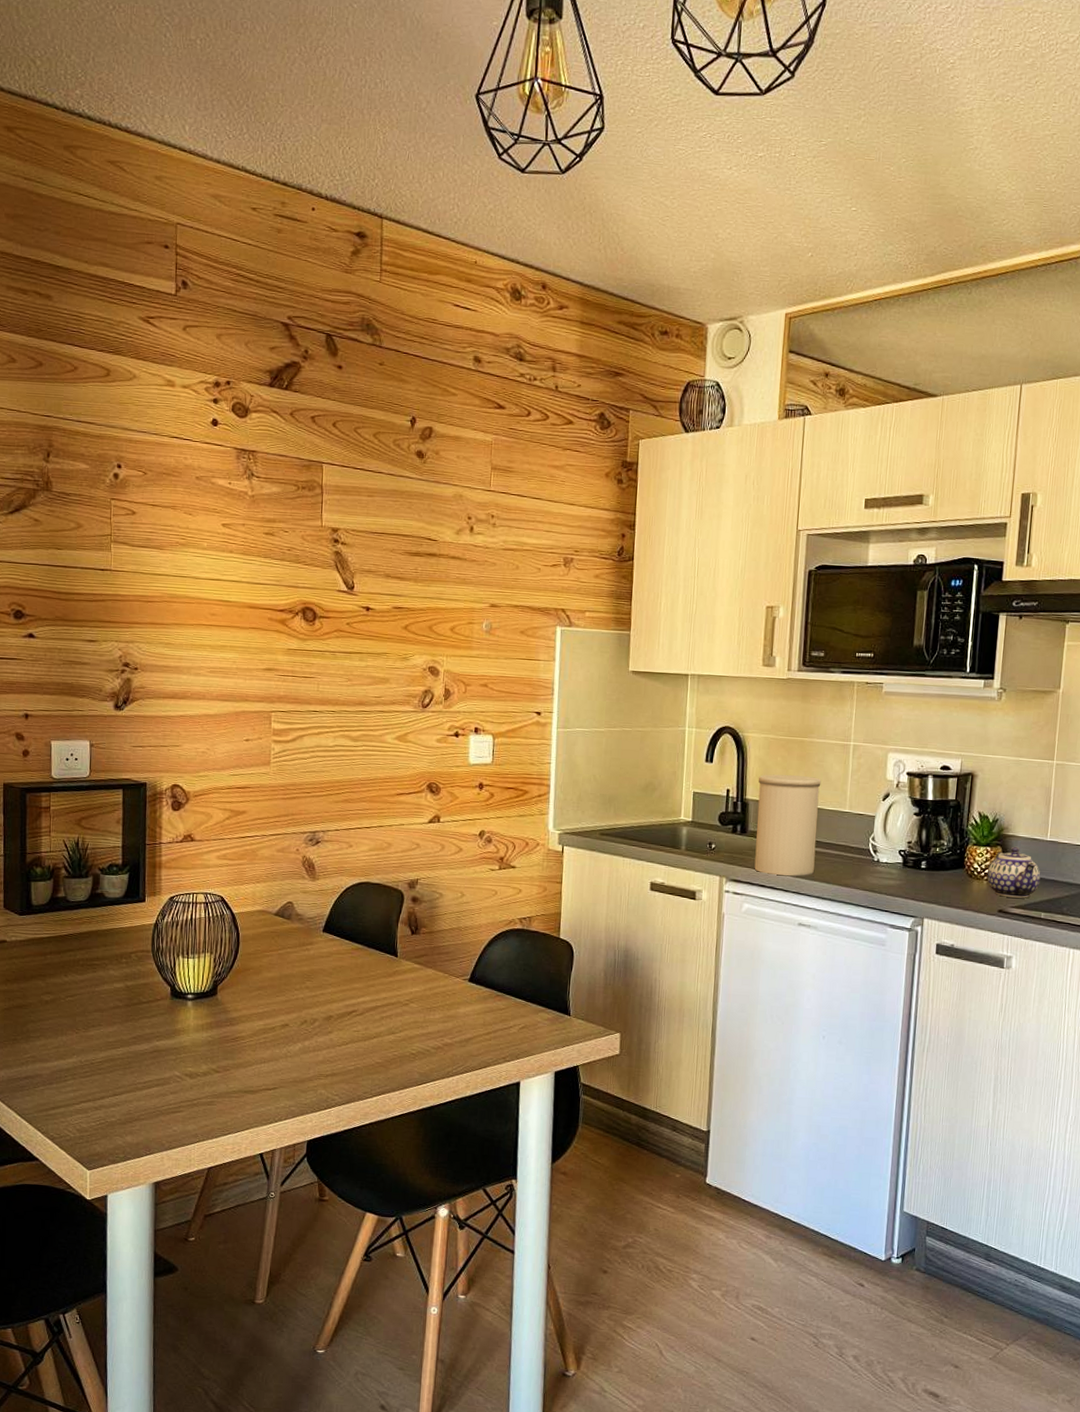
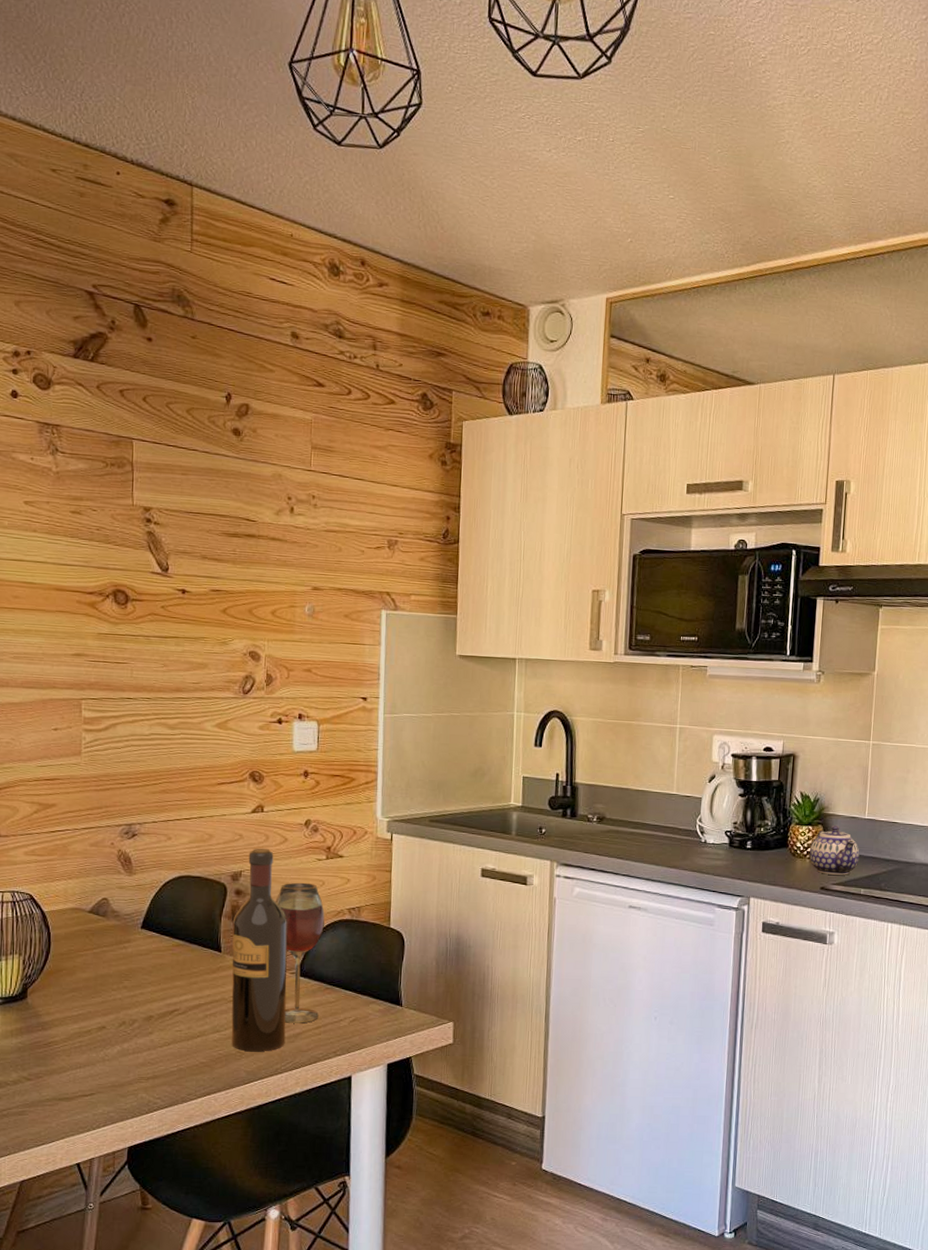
wine bottle: none [405,857,461,1055] -> present [231,848,288,1052]
wineglass: none [449,891,497,1029] -> present [275,882,325,1023]
canister: present [754,774,821,877] -> none [584,757,649,860]

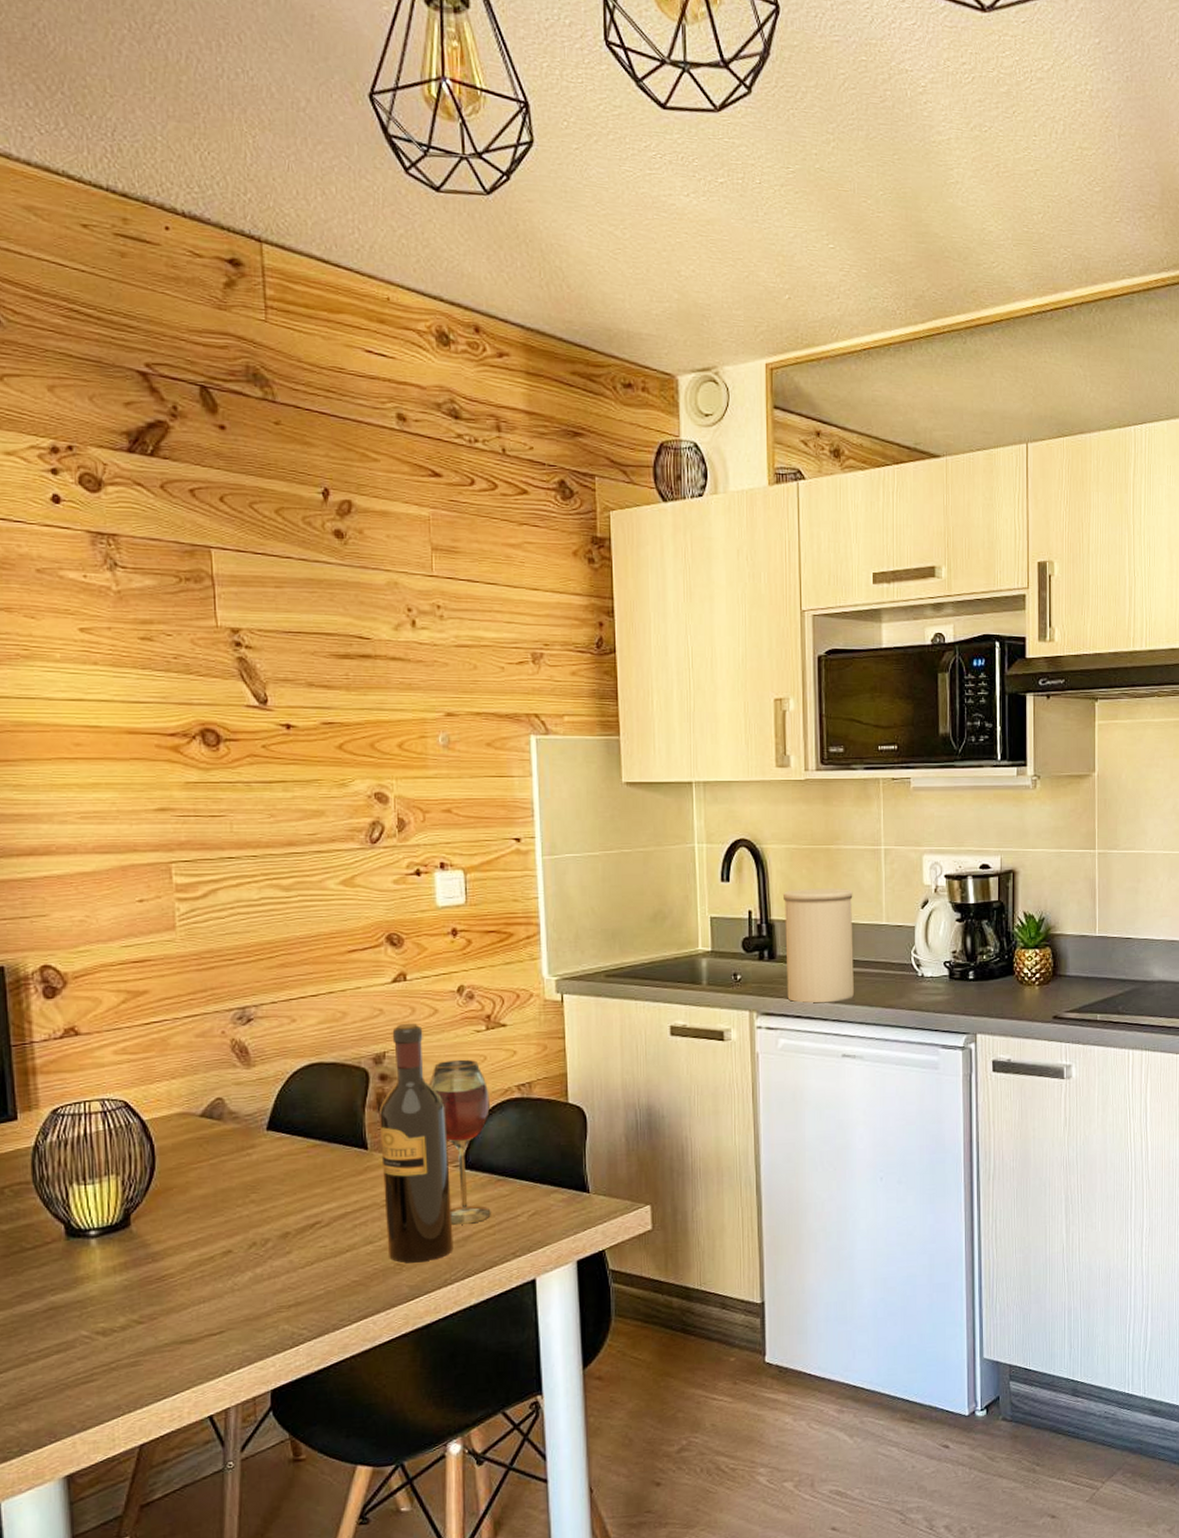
canister: none [584,757,649,860] -> present [782,887,854,1004]
teapot: present [809,825,860,875] -> none [1038,945,1093,1002]

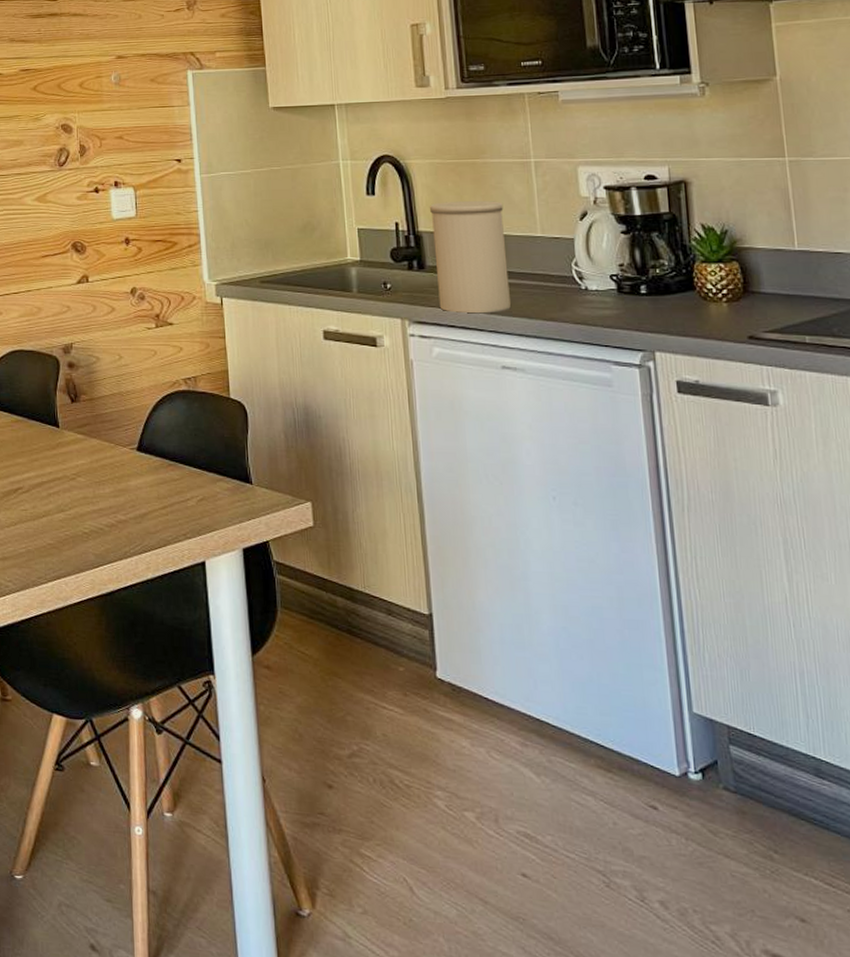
wine bottle: present [378,1023,454,1263] -> none [67,319,132,533]
wineglass: present [429,1059,491,1225] -> none [108,353,164,503]

